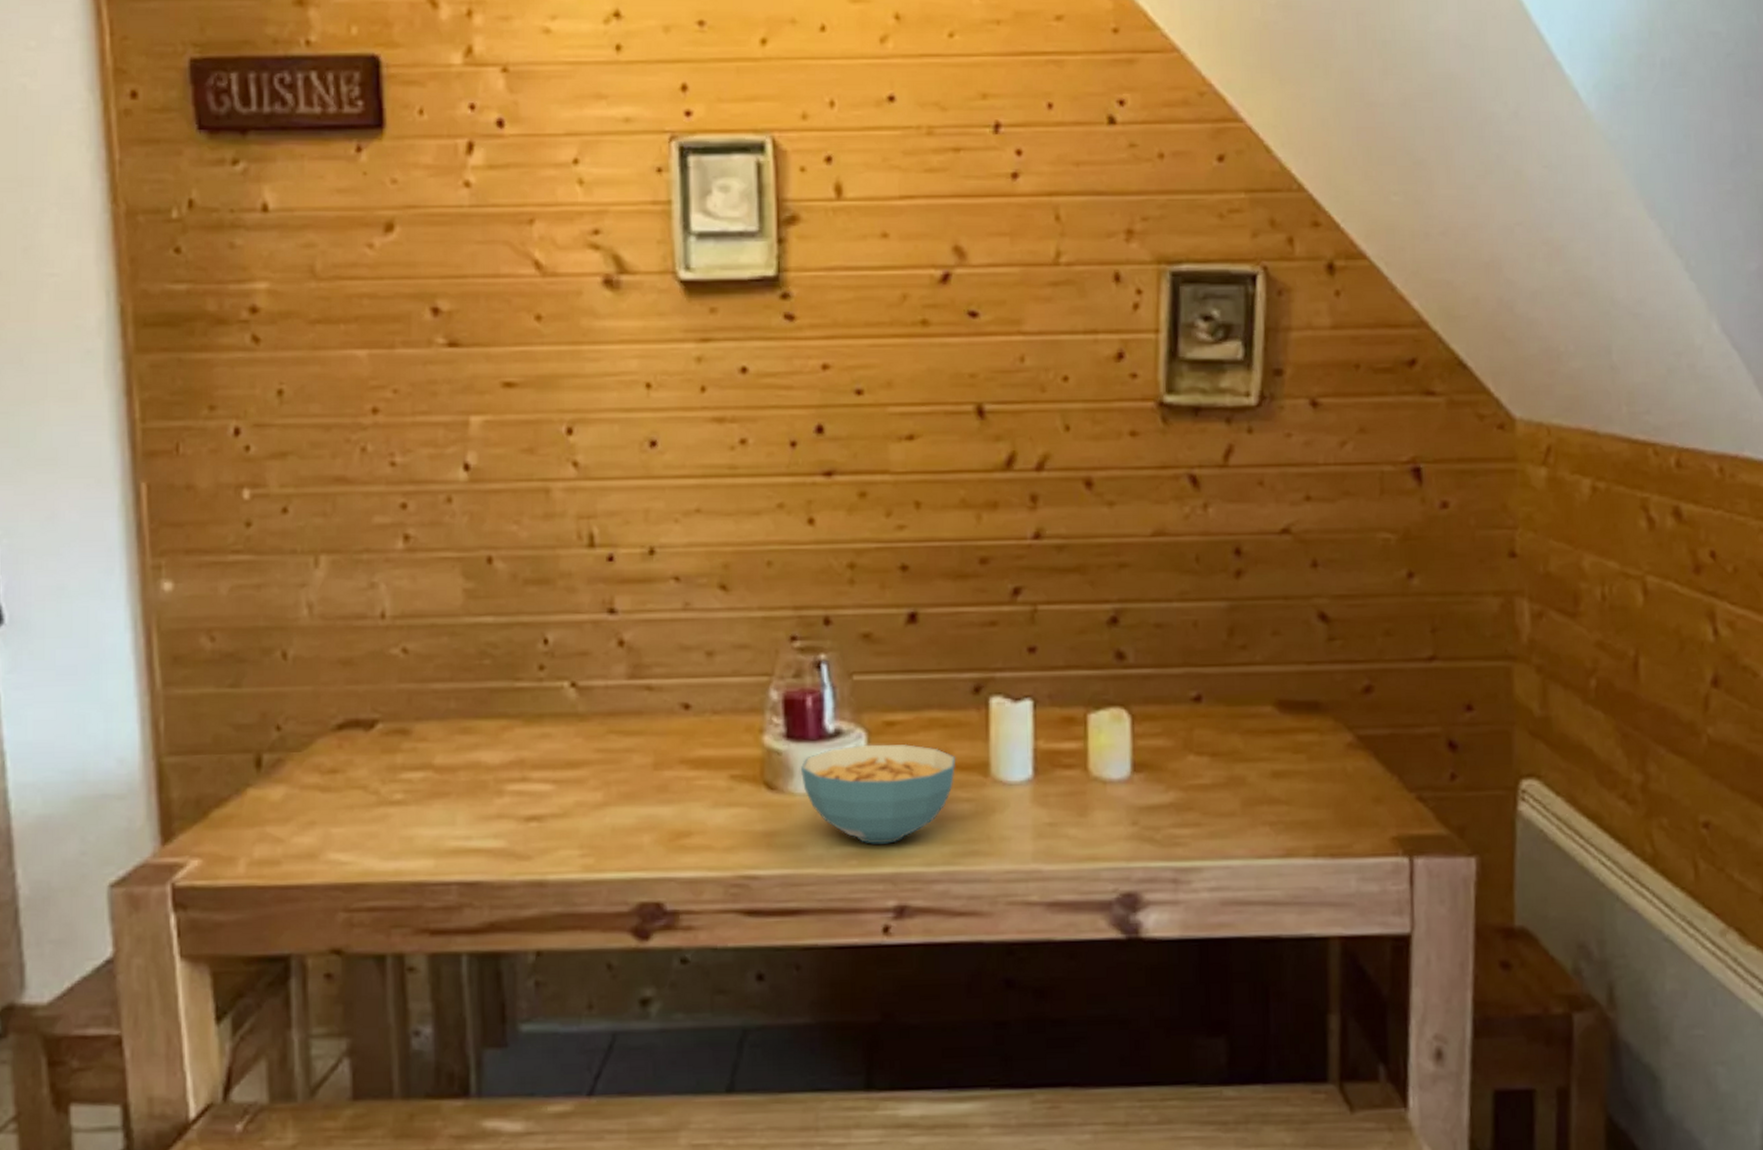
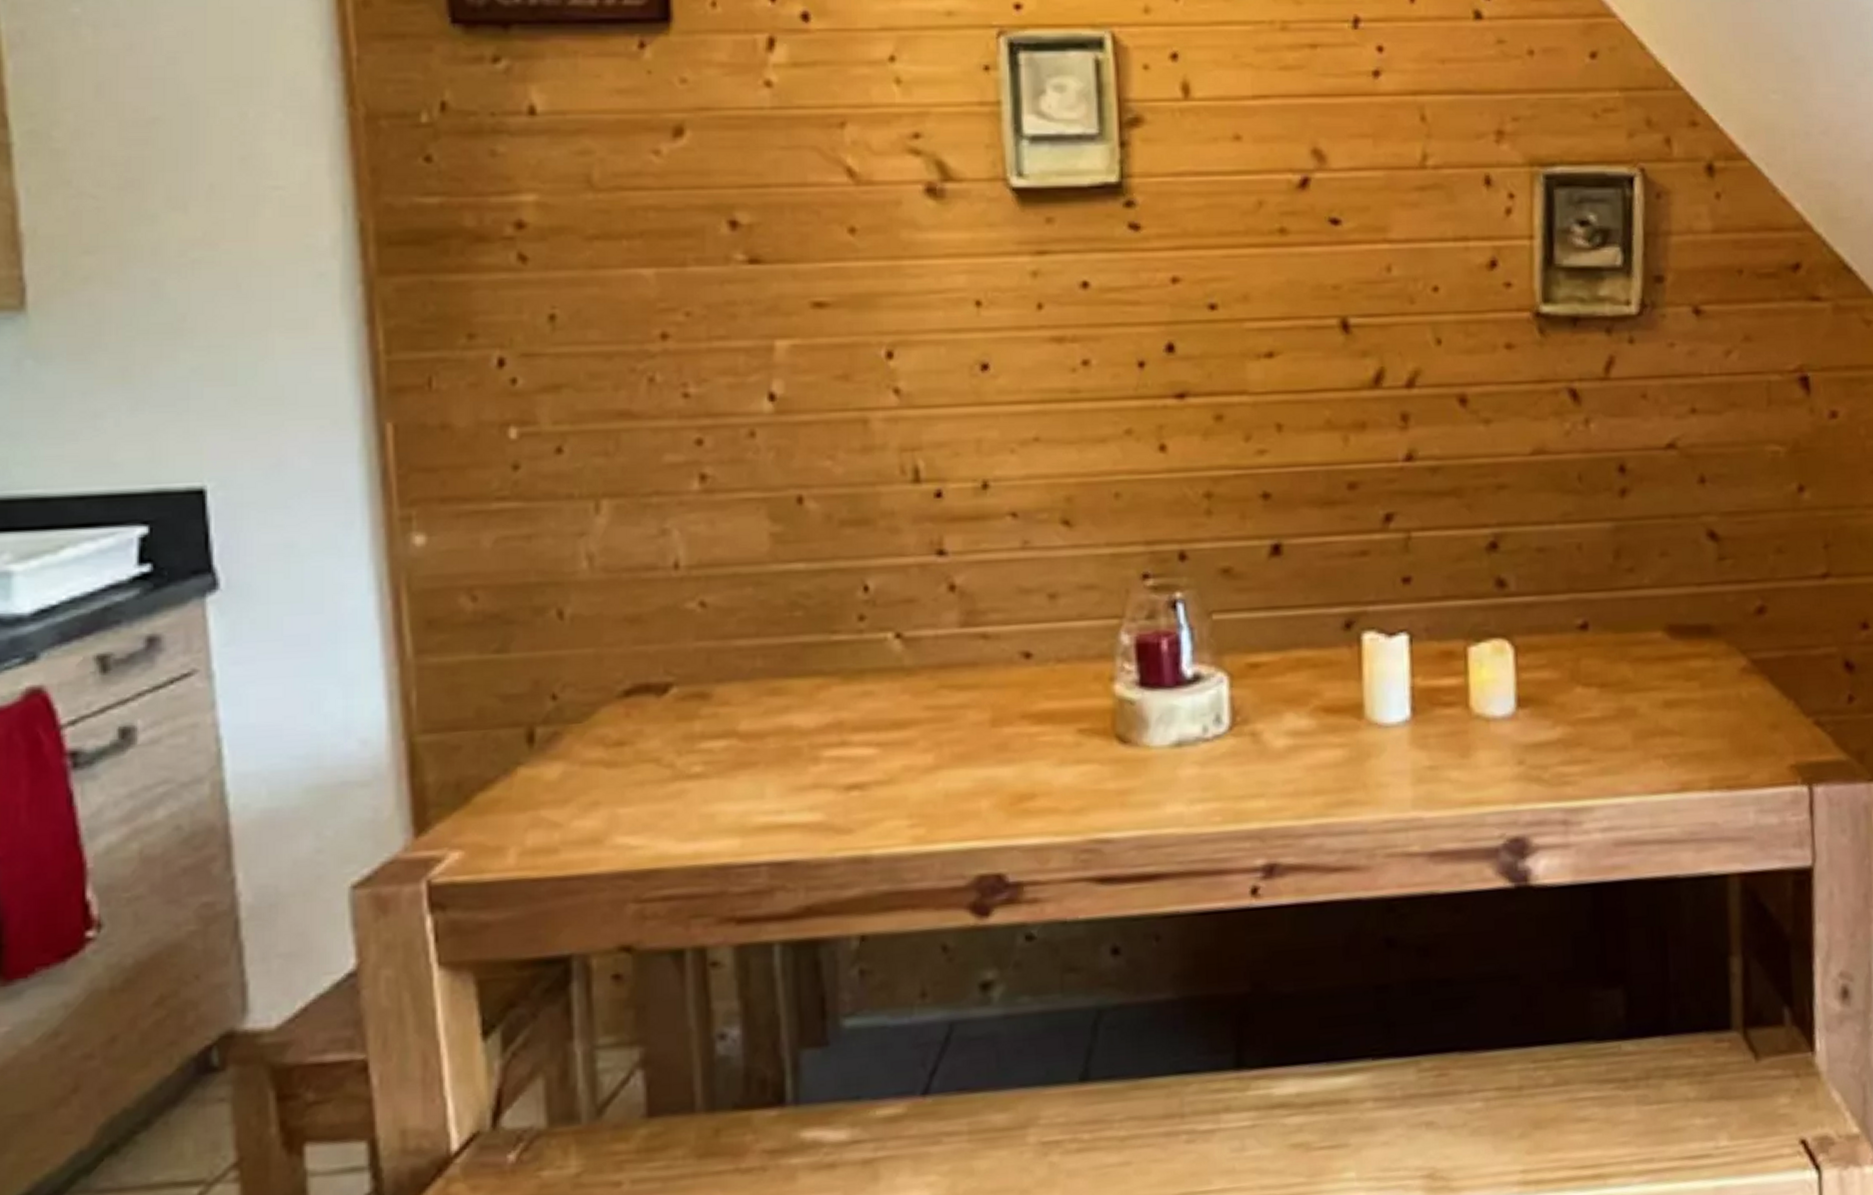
cereal bowl: present [801,744,956,844] -> none [1157,687,1327,798]

